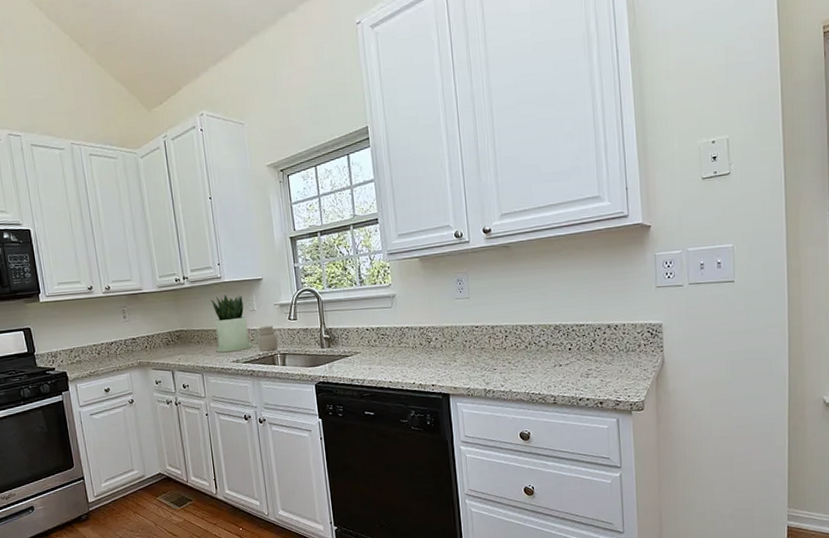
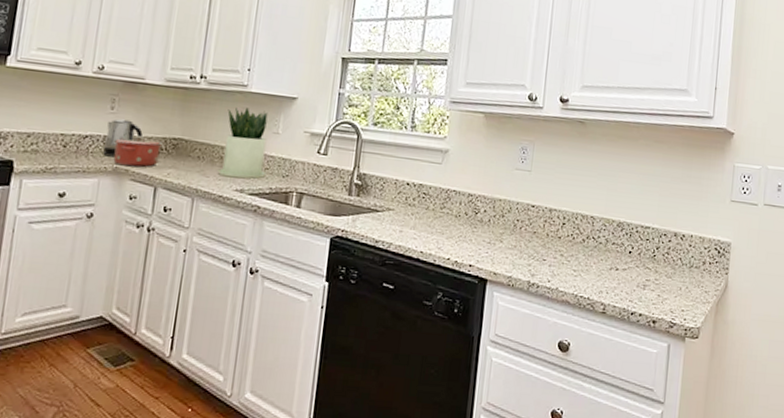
kettle: none [125,324,152,355] -> present [103,118,143,157]
casserole: none [132,334,170,360] -> present [113,136,163,167]
jar: present [257,325,278,352] -> none [272,154,299,187]

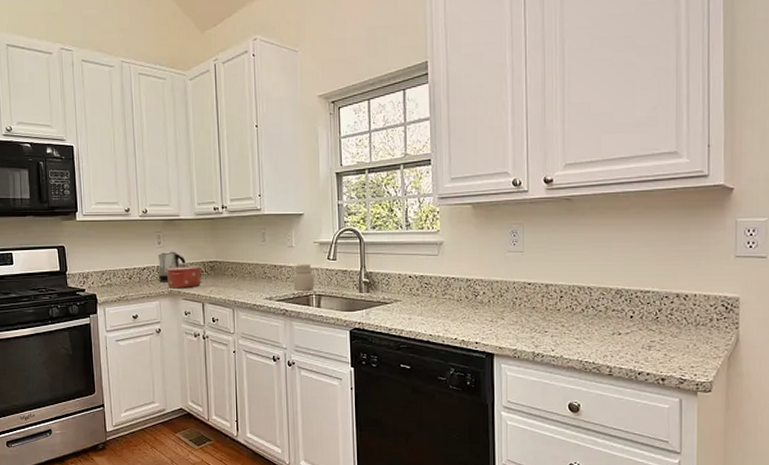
planter: present [217,107,268,180] -> none [248,228,288,288]
jar: none [272,154,299,187] -> present [293,263,314,291]

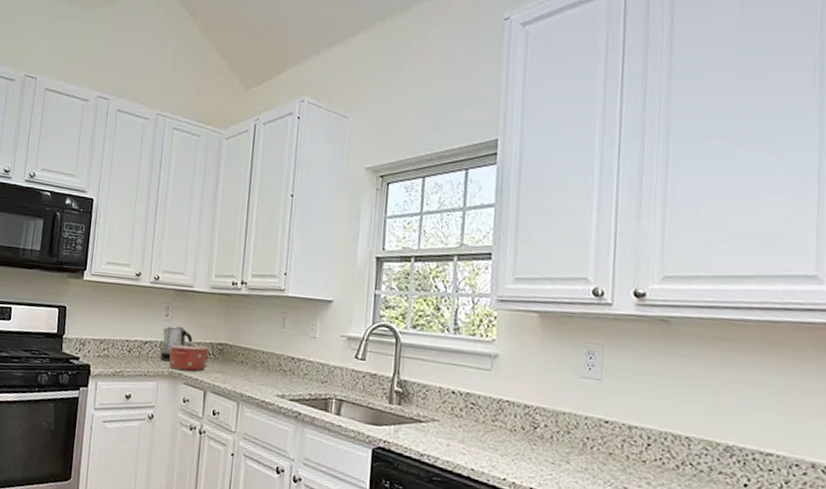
jar: present [293,263,314,291] -> none [311,359,337,393]

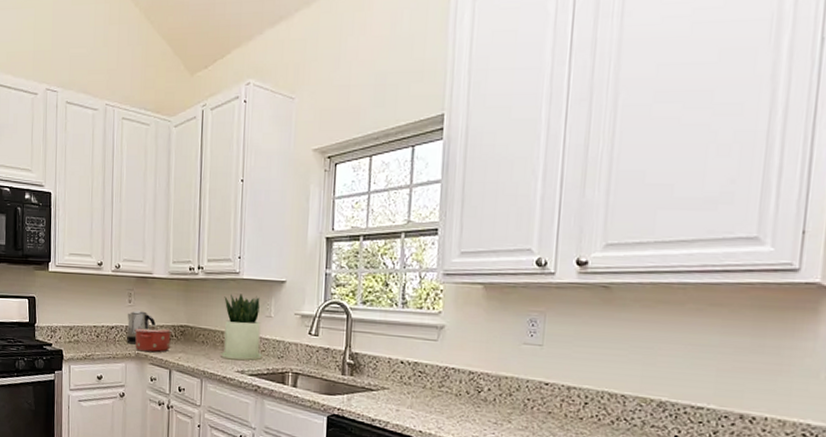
planter: none [259,312,306,385] -> present [220,293,263,361]

